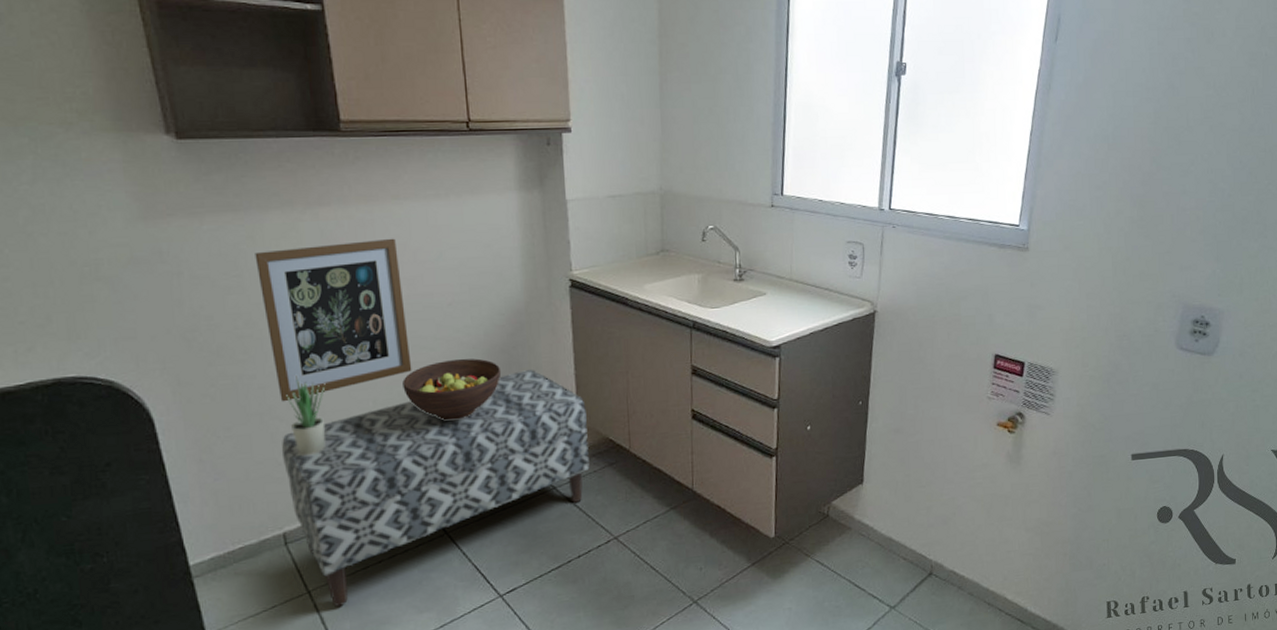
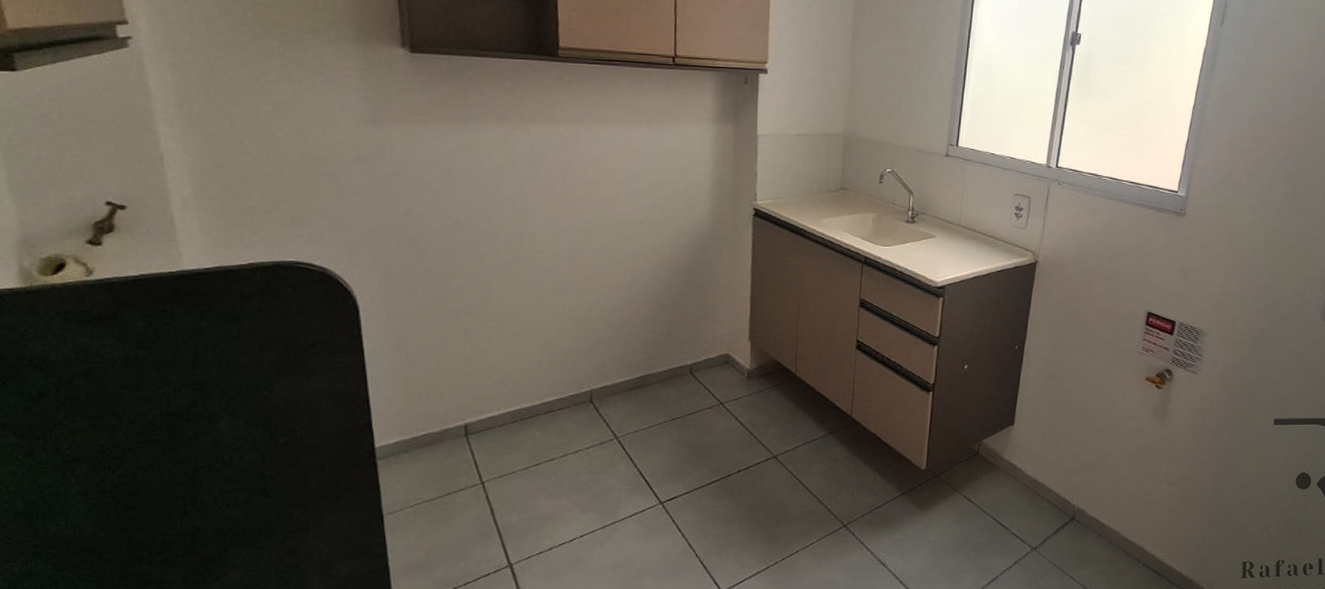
wall art: present [255,238,412,402] -> none [468,157,601,301]
bench: present [281,370,590,607] -> none [472,290,758,499]
potted plant: present [284,377,326,456] -> none [481,278,519,353]
fruit bowl: present [403,358,502,421] -> none [590,275,683,331]

